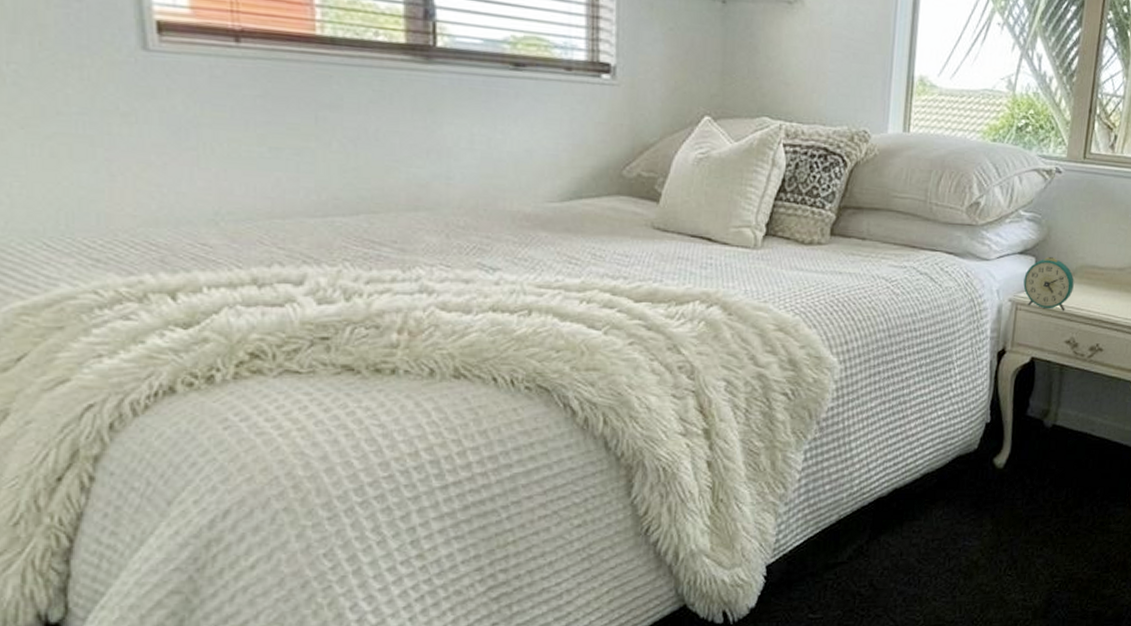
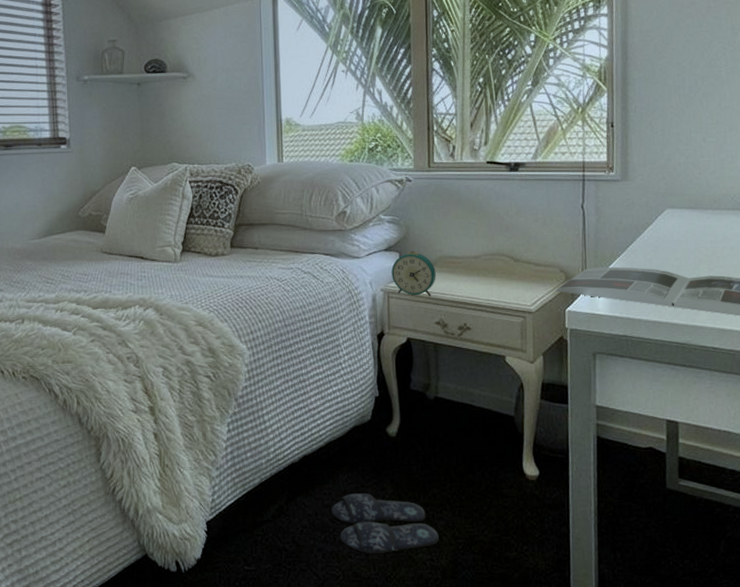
slippers: none [919,530,1036,595] -> present [332,493,439,553]

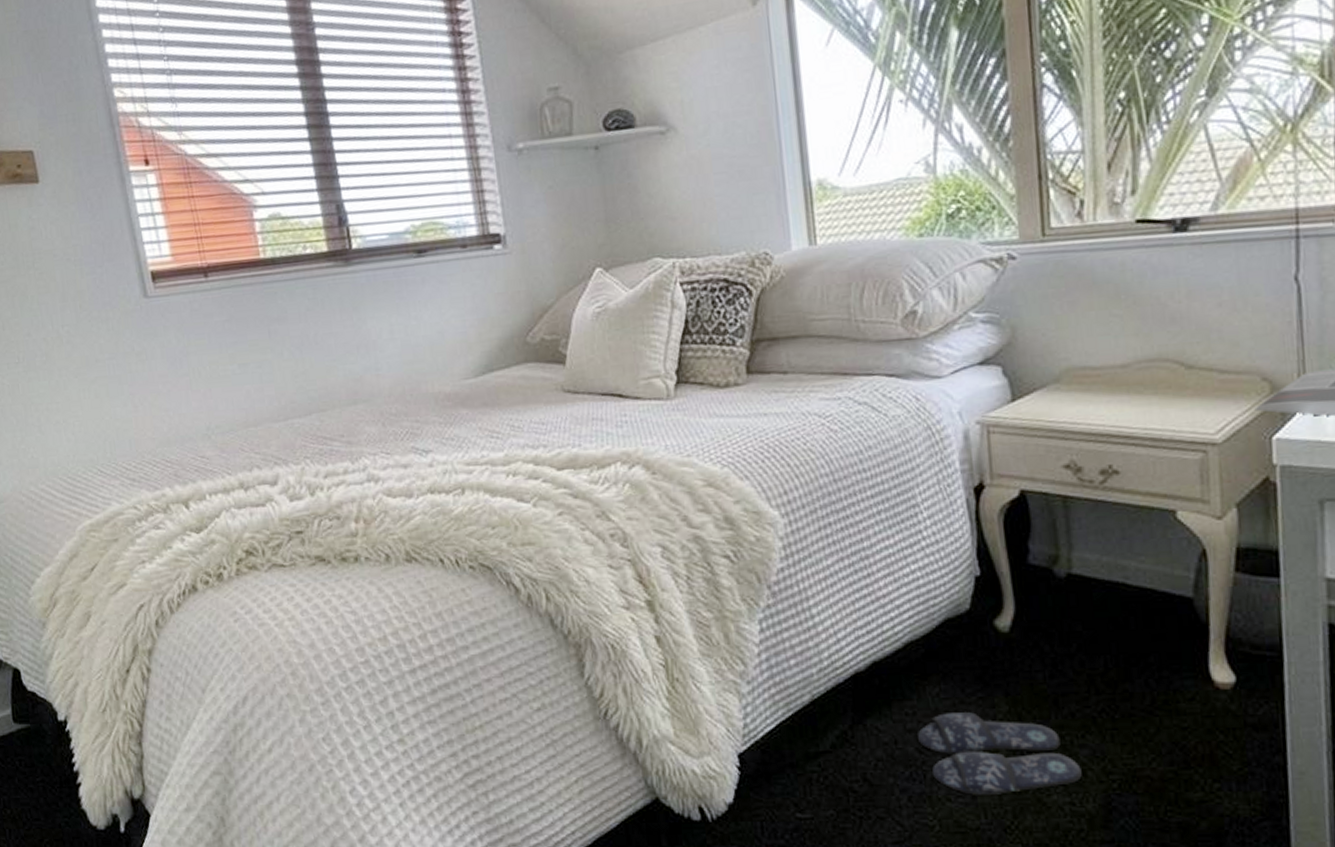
alarm clock: present [391,251,436,297] -> none [991,362,1062,428]

